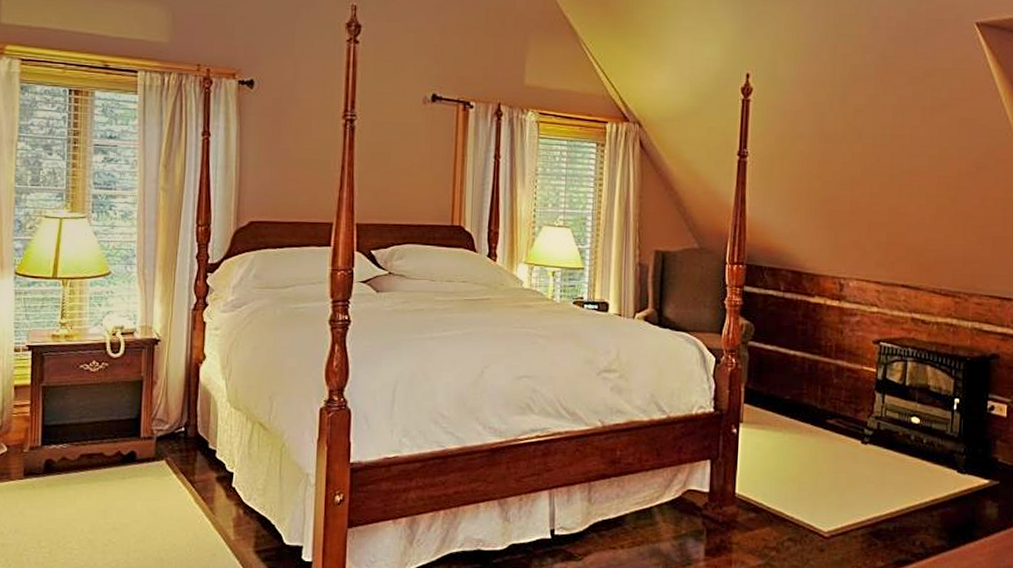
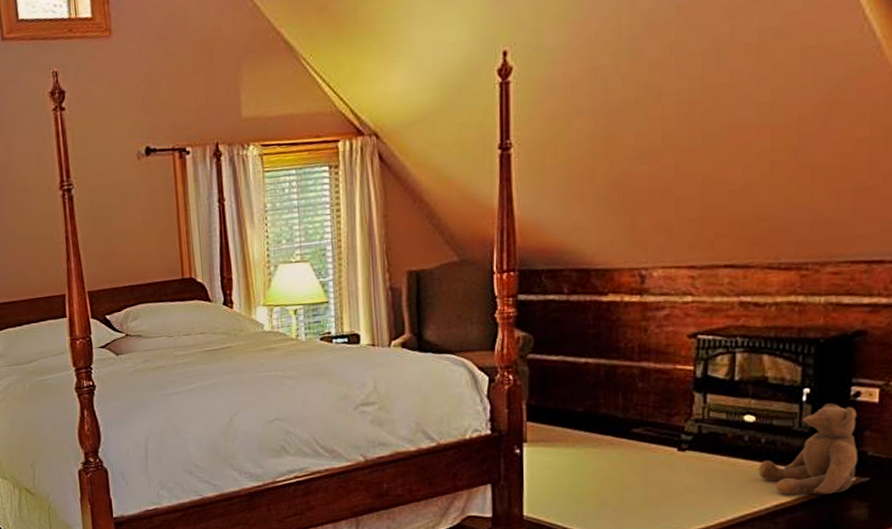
teddy bear: none [920,413,992,493] -> present [758,403,859,495]

